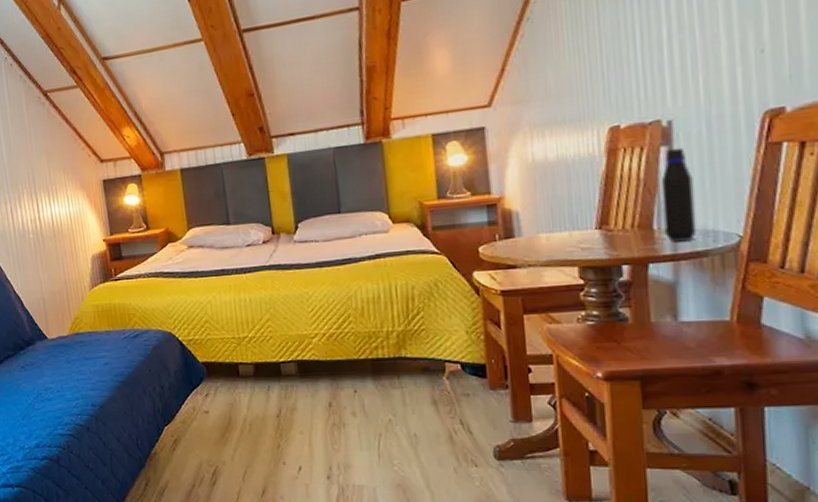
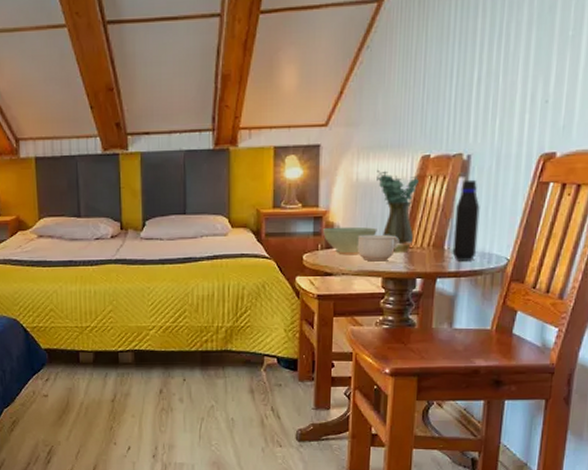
bowl: none [498,211,565,245] -> present [322,226,377,256]
teacup: none [541,218,594,250] -> present [357,234,398,262]
vase: none [556,147,613,239] -> present [377,169,419,254]

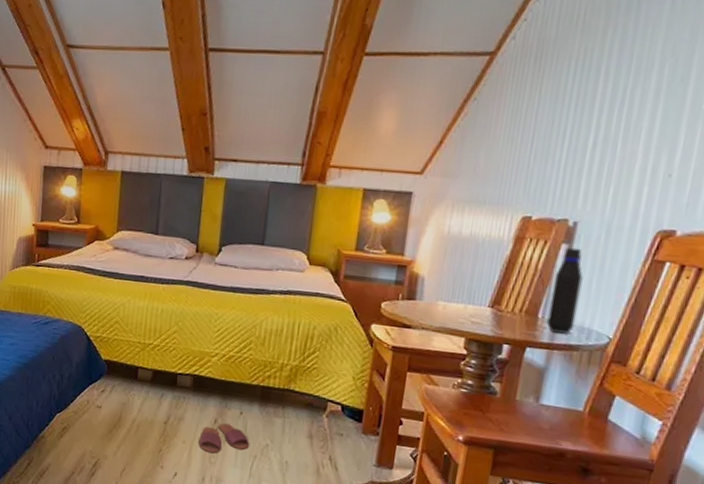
slippers: none [147,392,195,423] -> present [198,423,249,454]
bowl: present [322,226,377,256] -> none [405,277,465,311]
teacup: present [357,234,398,262] -> none [441,290,488,322]
vase: present [377,169,419,254] -> none [470,225,517,317]

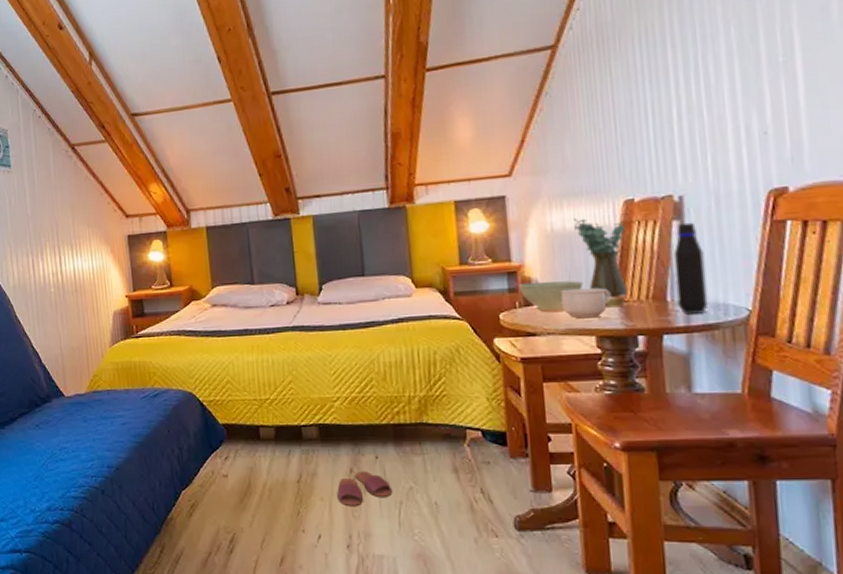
bowl: none [405,277,465,311] -> present [518,280,583,313]
teacup: none [441,290,488,322] -> present [560,287,610,319]
vase: none [470,225,517,317] -> present [574,218,629,309]

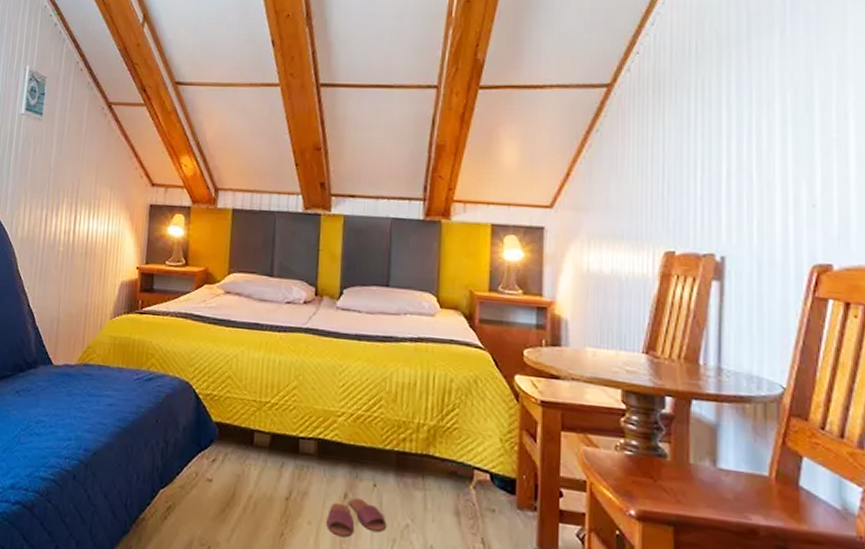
bowl: present [518,280,583,313] -> none [547,320,614,359]
teacup: present [560,287,610,319] -> none [589,334,640,370]
vase: present [574,218,629,309] -> none [611,261,663,364]
water bottle: present [673,222,708,314] -> none [710,284,742,384]

